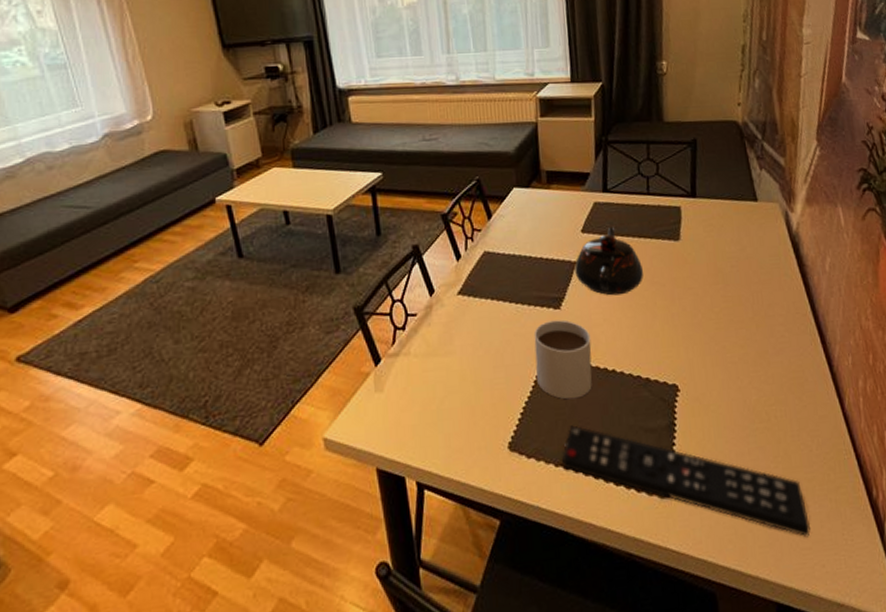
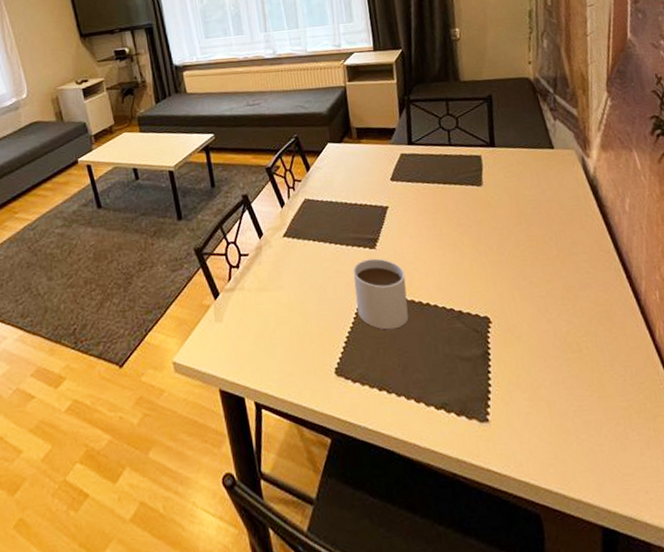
remote control: present [561,425,810,537] -> none [384,353,631,464]
teapot: present [574,227,644,296] -> none [386,175,451,237]

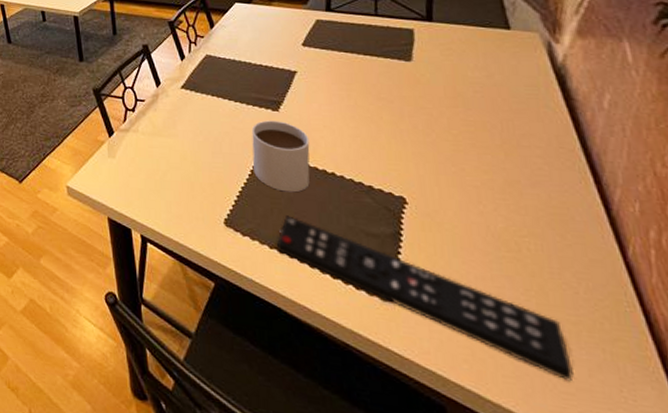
remote control: none [384,353,631,464] -> present [276,215,573,382]

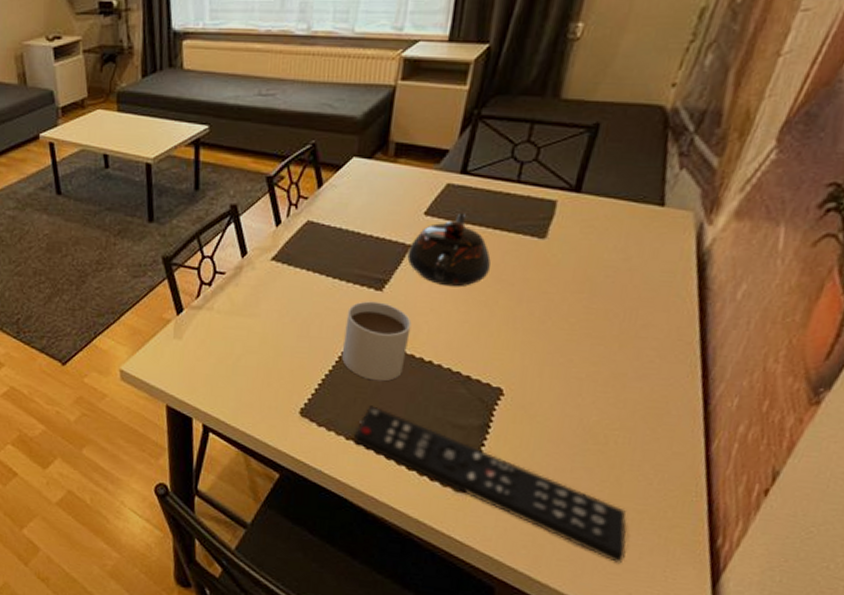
teapot: none [294,43,369,106] -> present [407,213,491,288]

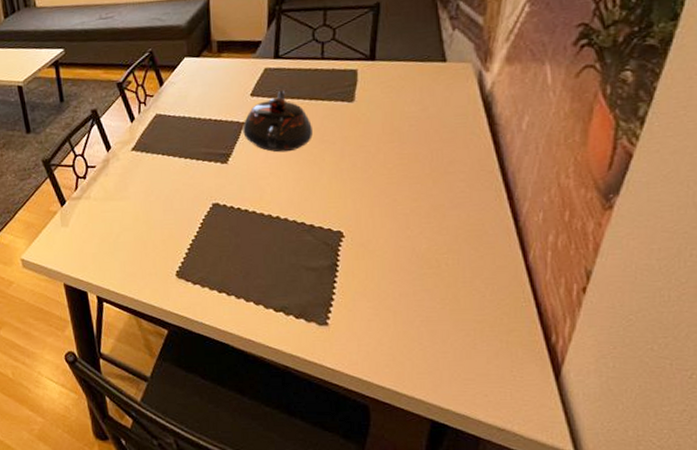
mug: present [342,301,412,382] -> none [201,172,257,240]
remote control: present [353,405,626,564] -> none [224,261,475,370]

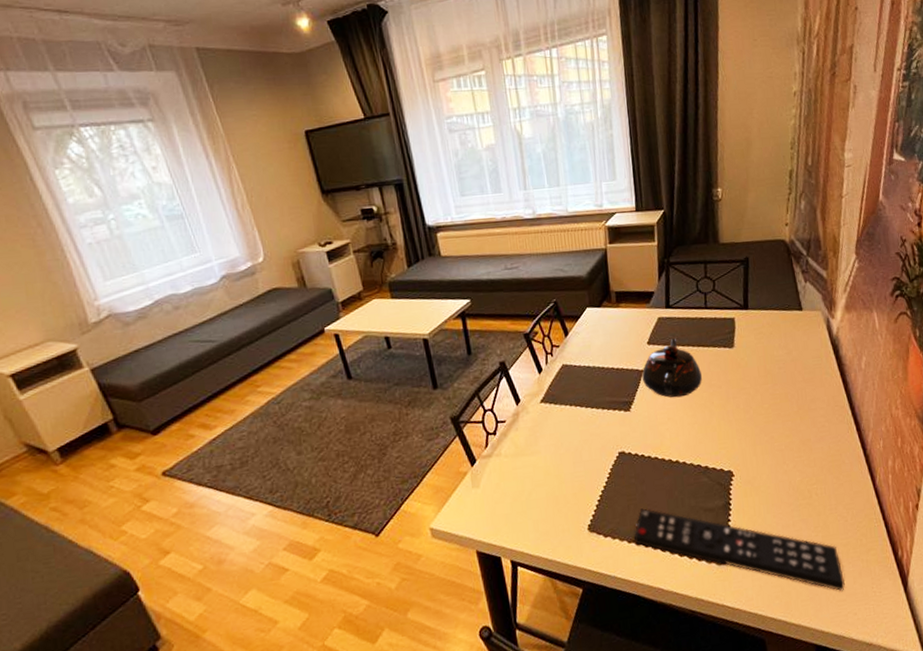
remote control: none [224,261,475,370] -> present [633,508,845,591]

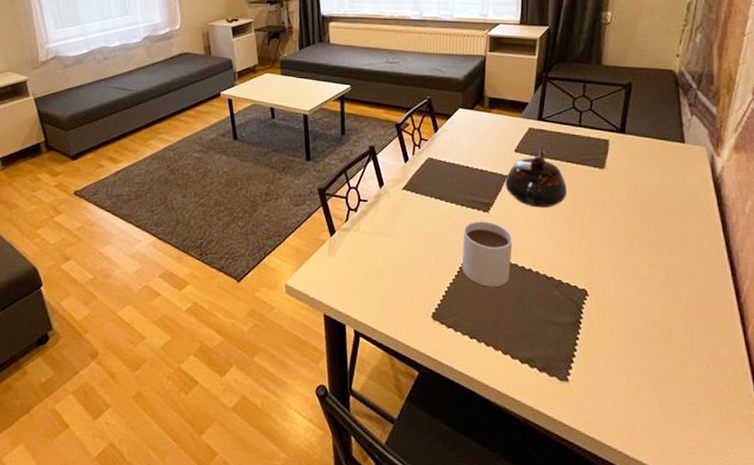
mug: none [607,420,659,487] -> present [462,221,513,287]
remote control: present [633,508,845,591] -> none [476,308,698,439]

